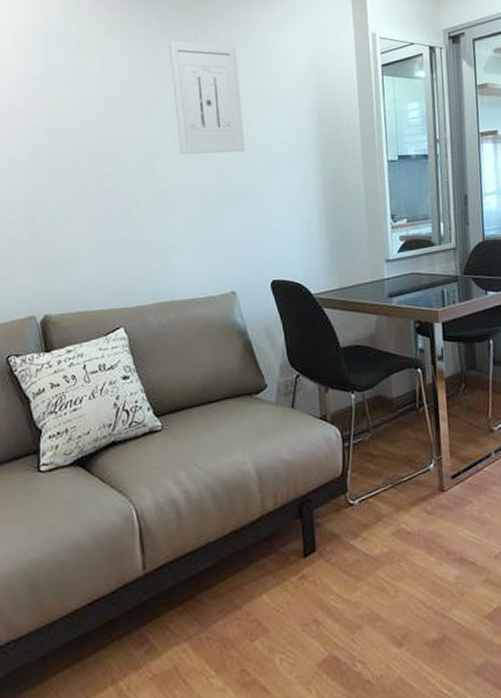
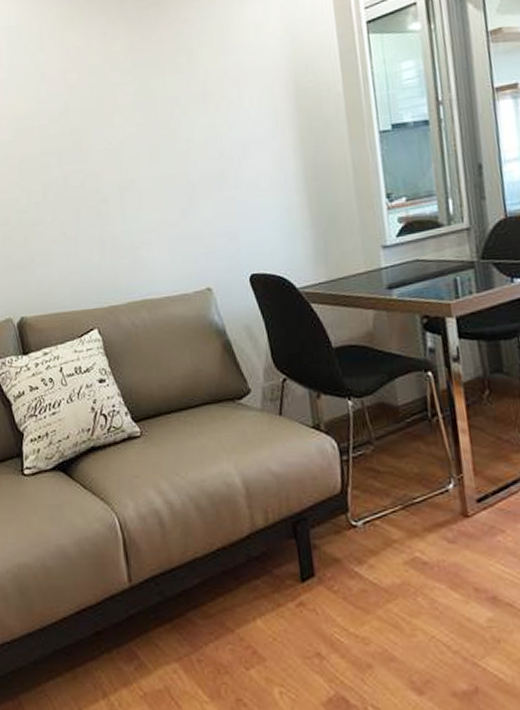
wall art: present [169,41,245,154] -> none [128,21,214,144]

